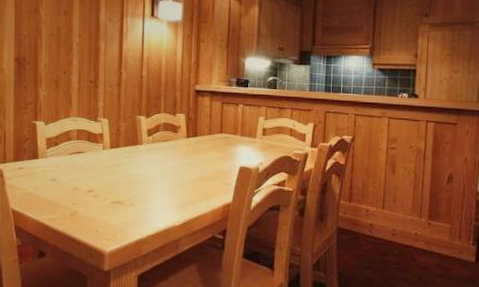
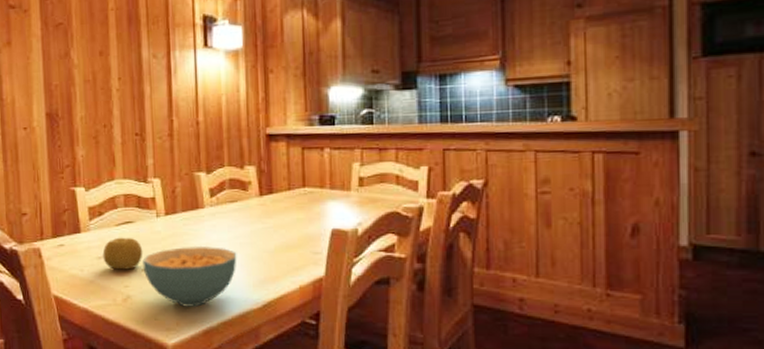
fruit: none [56,164,90,191] -> present [102,237,143,270]
cereal bowl: none [89,174,166,222] -> present [142,245,237,307]

